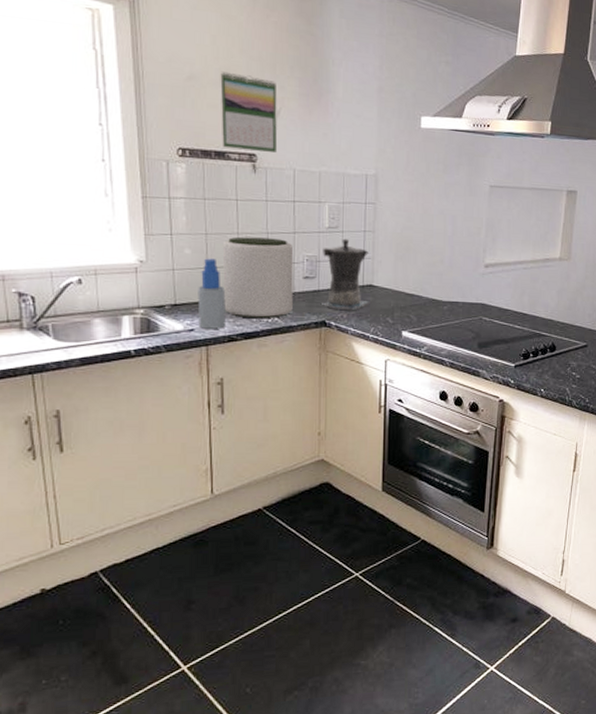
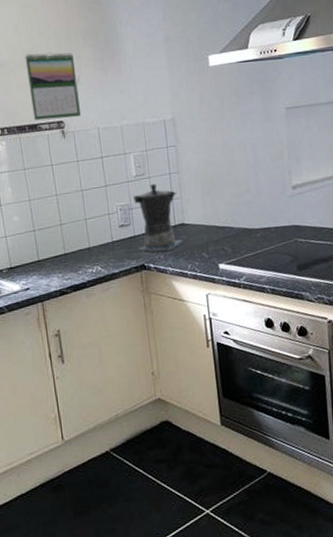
spray bottle: present [197,258,227,329] -> none [28,221,57,286]
plant pot: present [222,237,294,319] -> none [44,193,113,272]

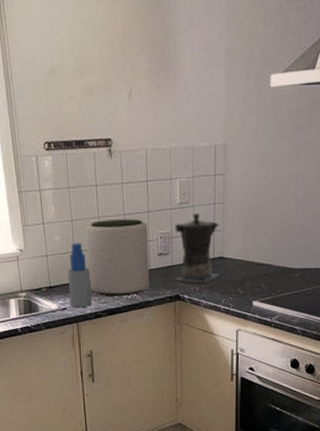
calendar: present [25,52,81,121] -> none [76,60,129,137]
spray bottle: none [28,221,57,286] -> present [67,243,93,307]
plant pot: none [44,193,113,272] -> present [86,219,149,296]

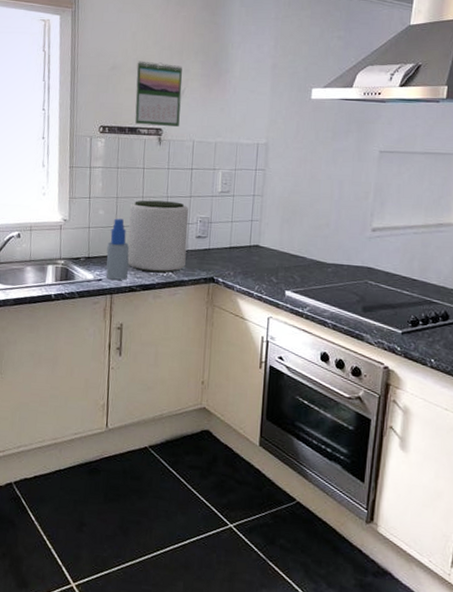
calendar: none [76,60,129,137] -> present [134,61,183,127]
coffee maker: present [174,213,220,284] -> none [210,202,257,269]

